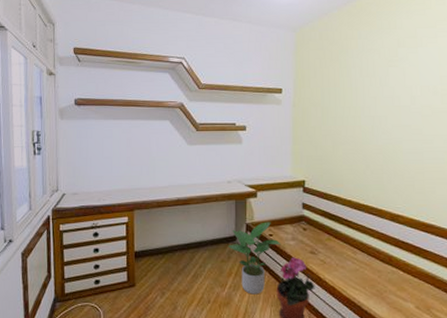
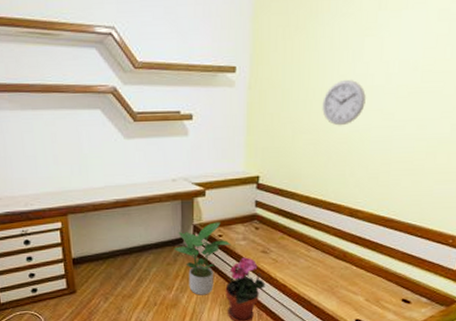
wall clock: none [357,101,395,139] -> present [322,80,366,126]

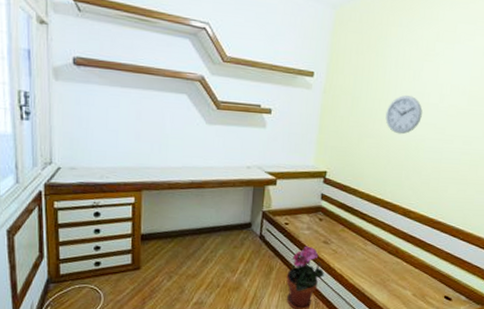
potted plant: present [173,222,231,295] -> none [241,210,296,280]

